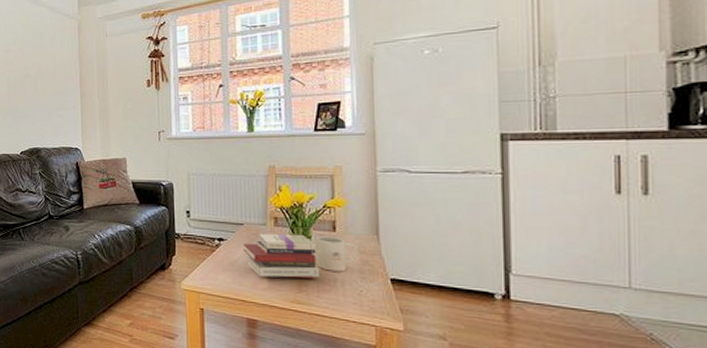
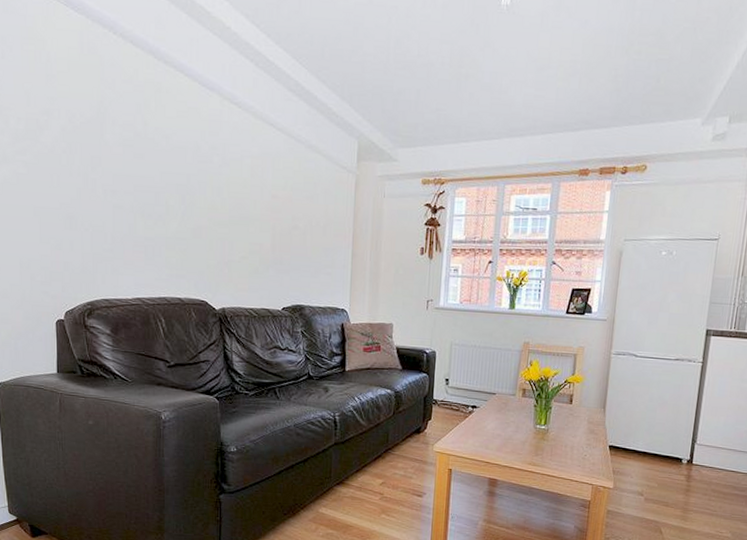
books: present [243,233,320,280] -> none [493,403,555,445]
mug: present [316,236,357,272] -> none [553,407,587,439]

